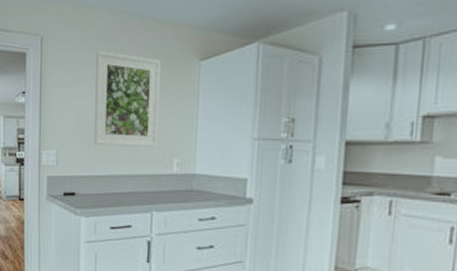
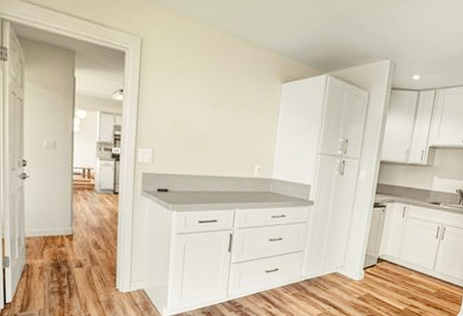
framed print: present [94,50,161,148] -> none [188,60,250,155]

